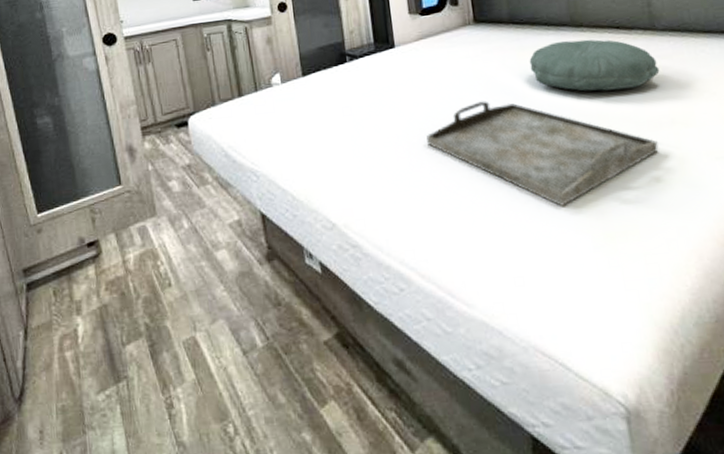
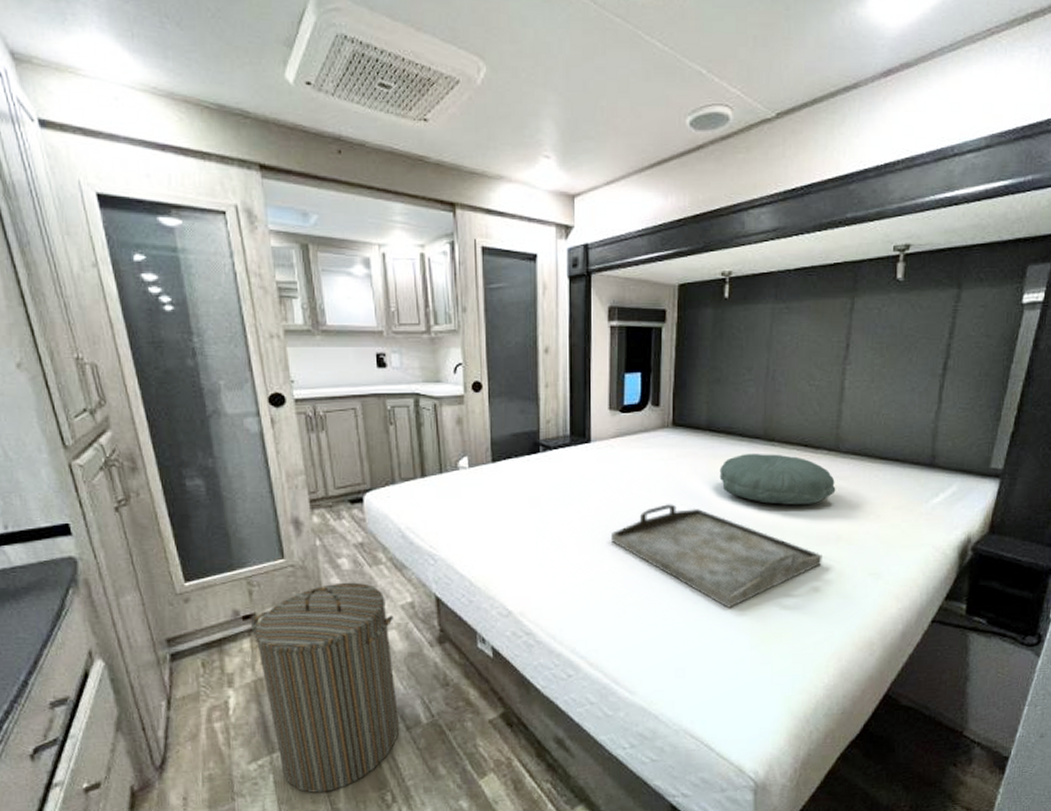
laundry hamper: none [95,203,236,425] -> present [251,582,400,793]

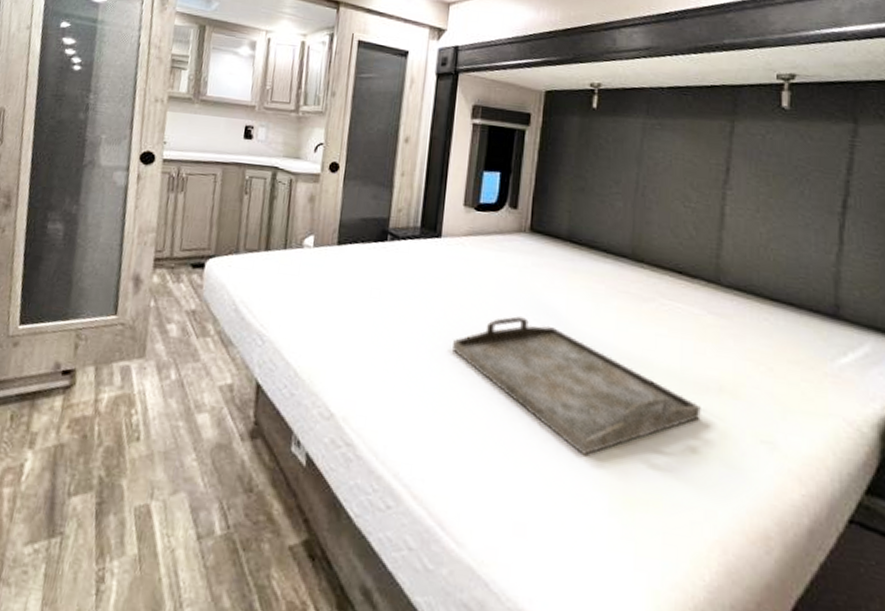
laundry hamper: present [251,582,400,793] -> none [56,349,209,602]
pillow: present [719,454,836,505] -> none [579,272,717,342]

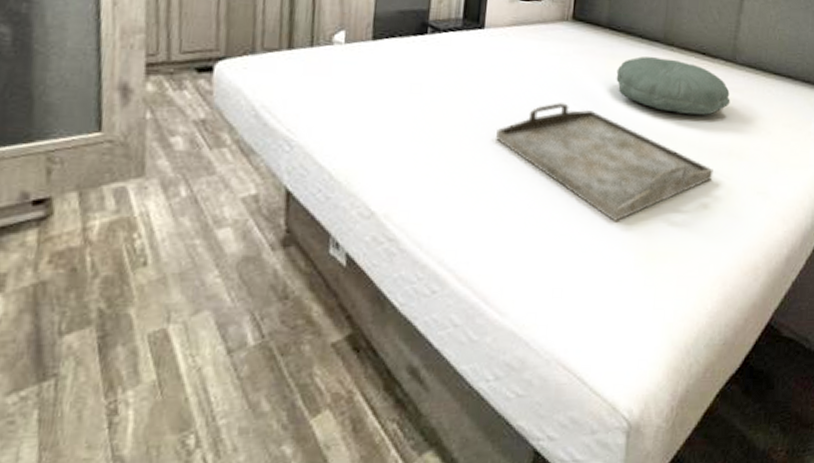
pillow: none [579,272,717,342] -> present [616,56,731,115]

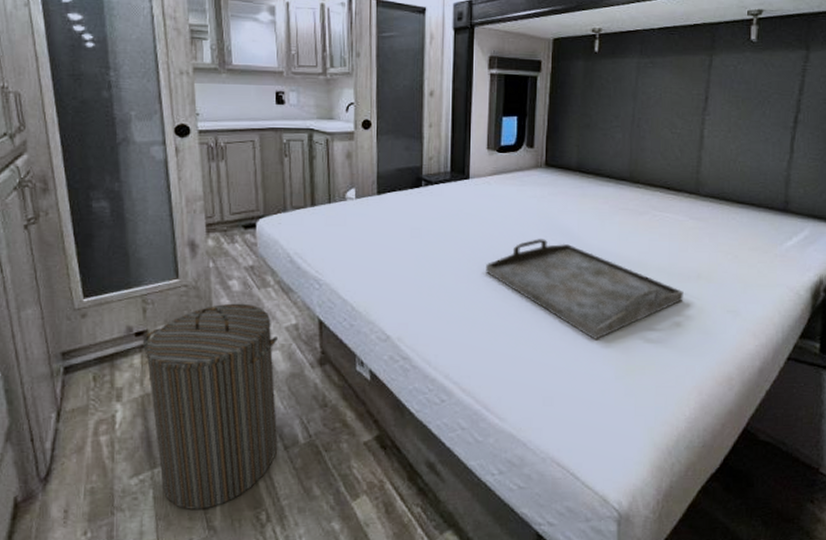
laundry hamper: none [42,165,230,435] -> present [143,303,278,509]
pillow: present [616,56,731,115] -> none [588,194,696,243]

